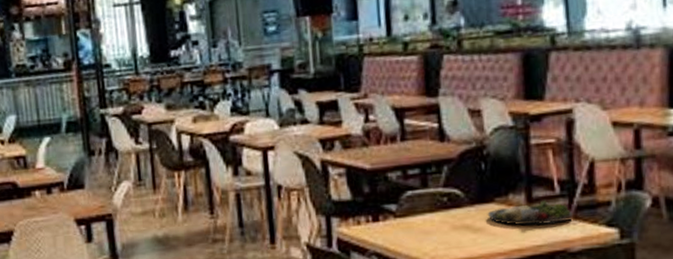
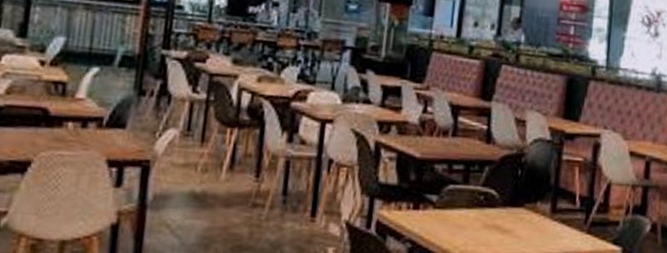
dinner plate: present [487,199,572,226] -> none [516,211,587,235]

